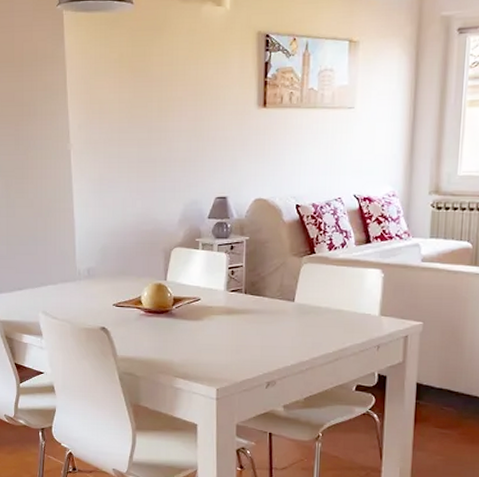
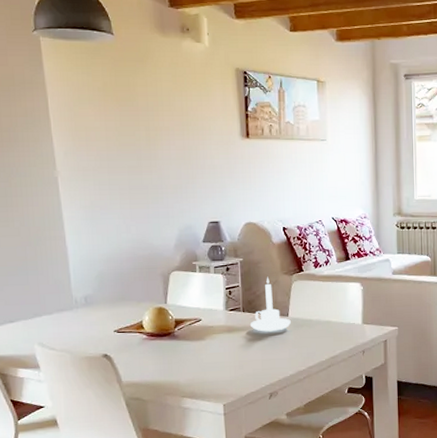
candle holder: none [252,257,297,317] -> present [251,276,291,332]

